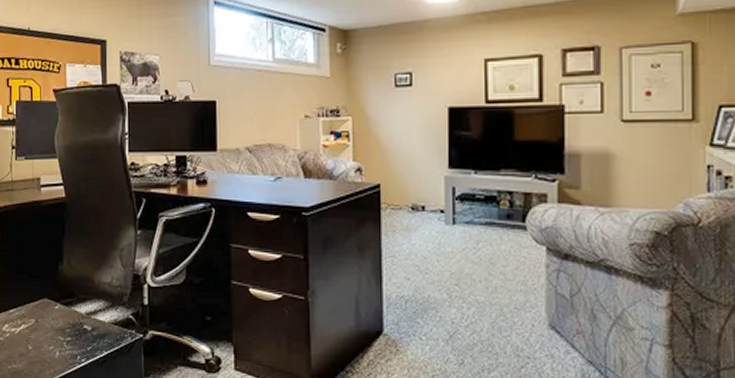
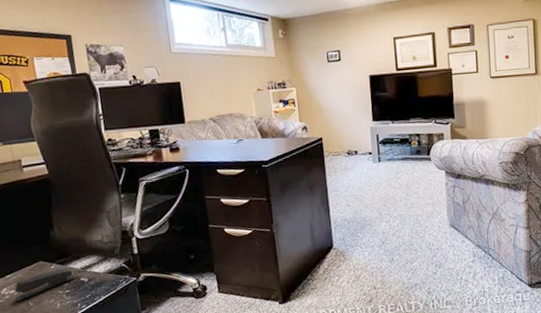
stapler: none [15,310,79,342] -> present [14,267,76,302]

